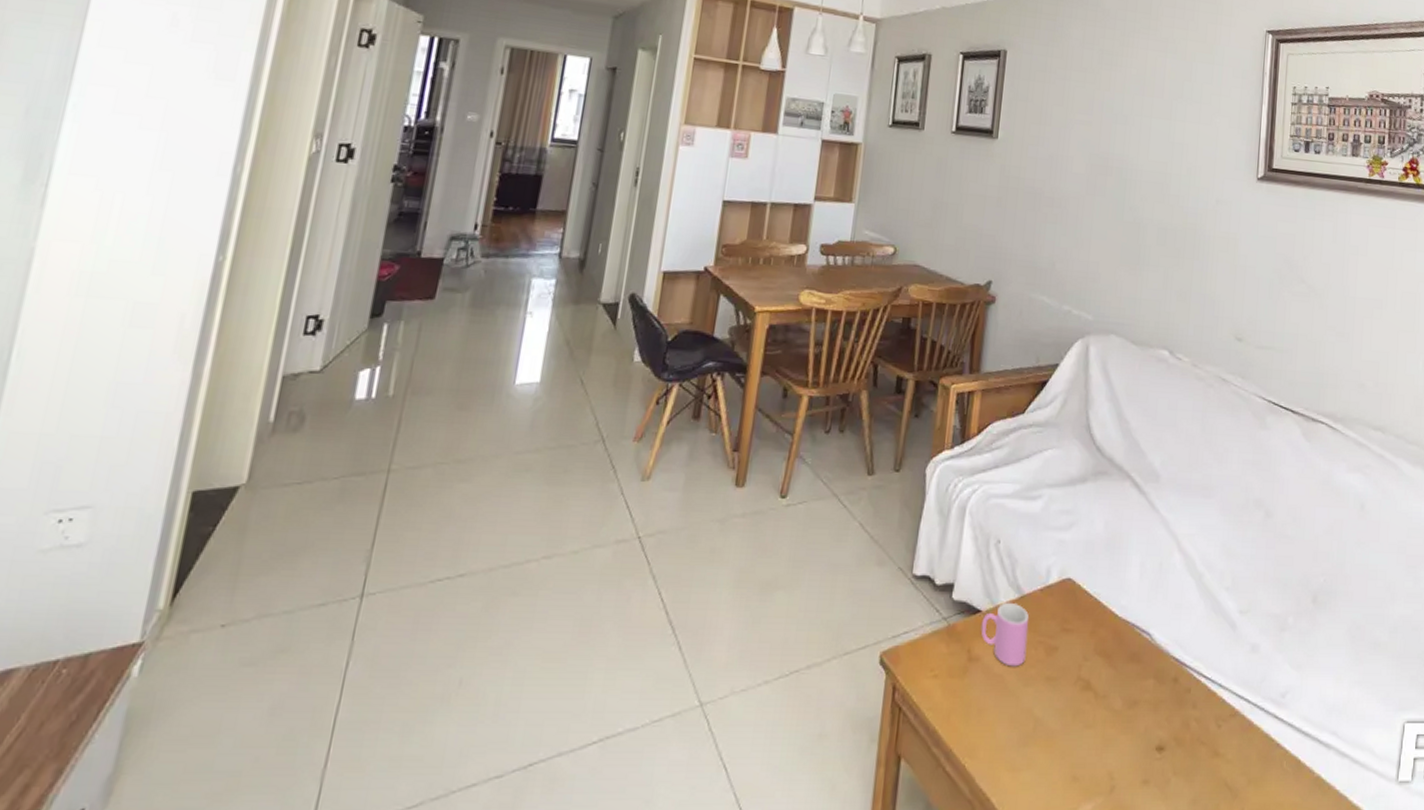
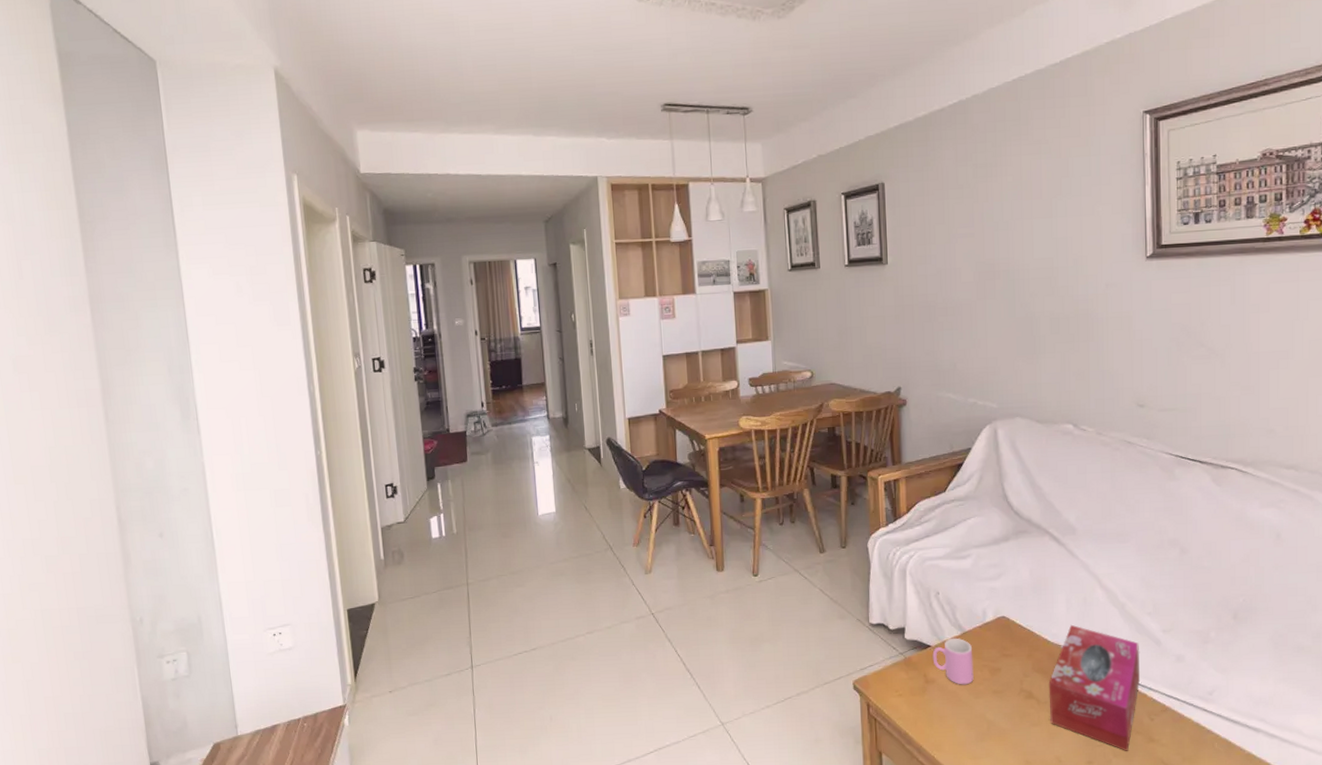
tissue box: none [1106,595,1214,768] -> present [1048,624,1141,751]

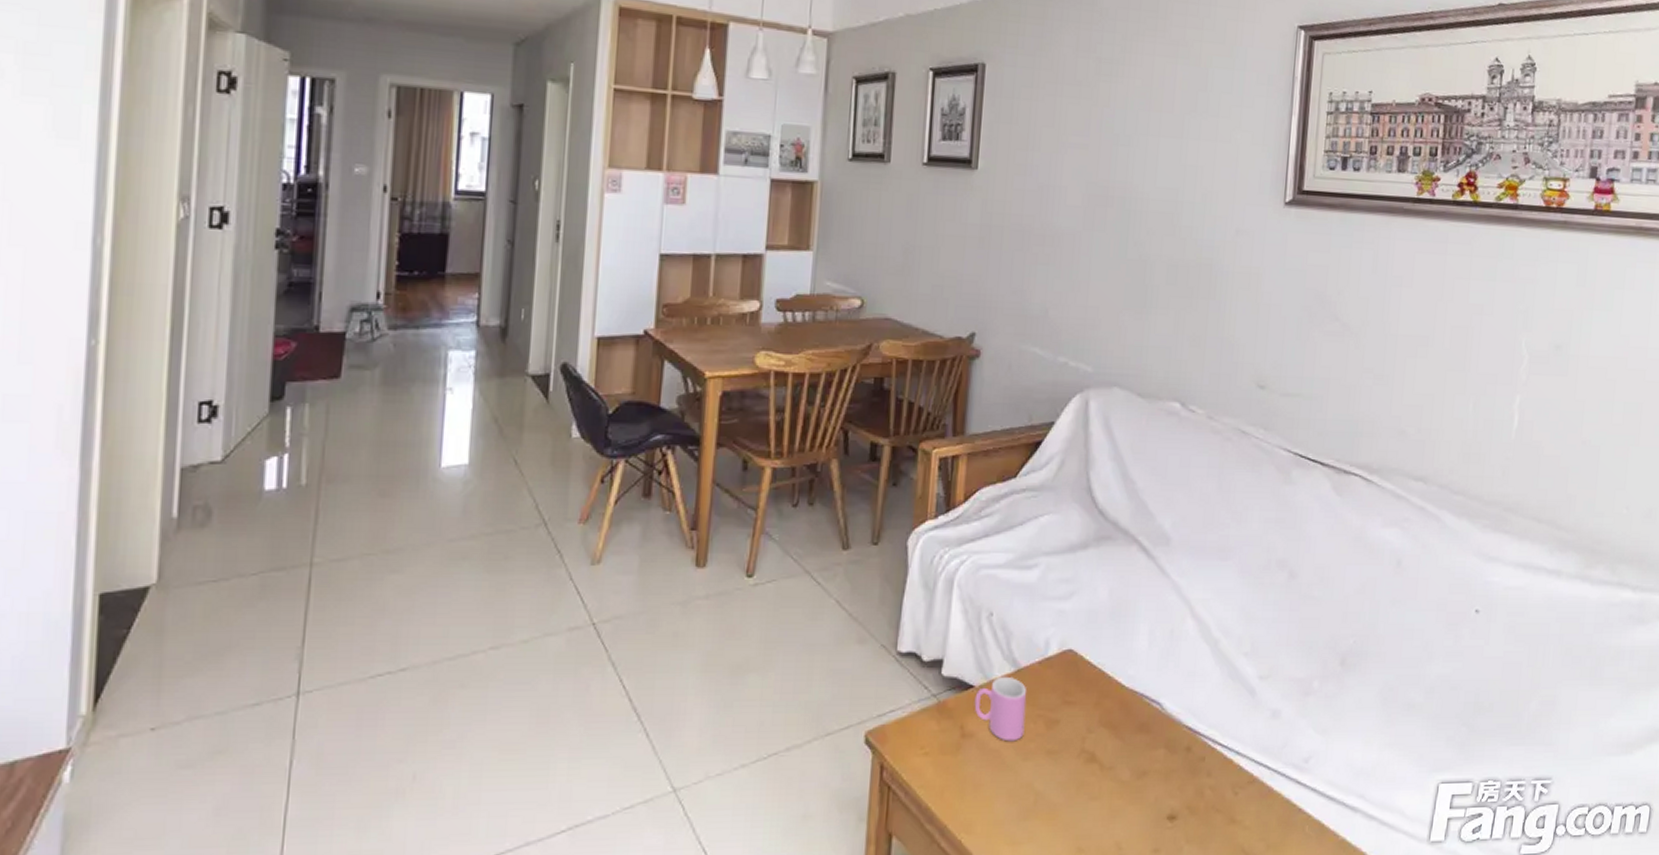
tissue box: present [1048,624,1141,751] -> none [1113,664,1231,836]

